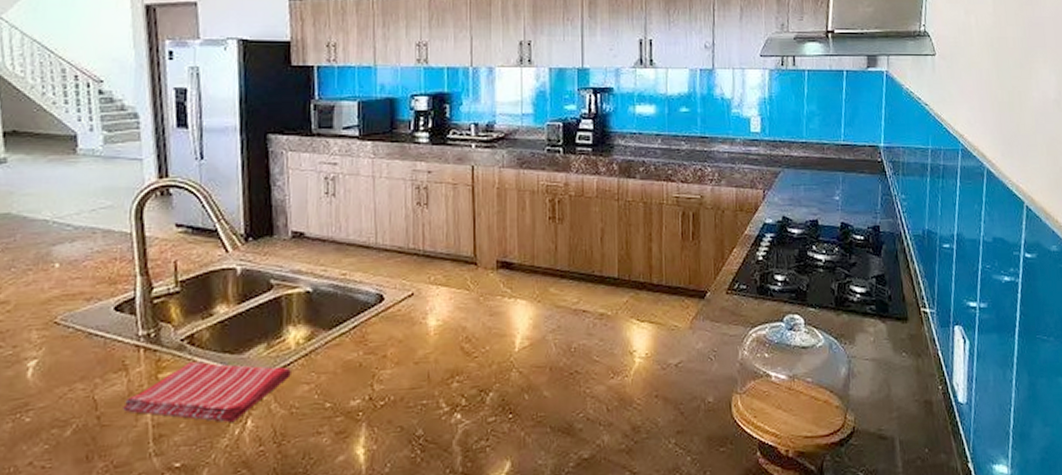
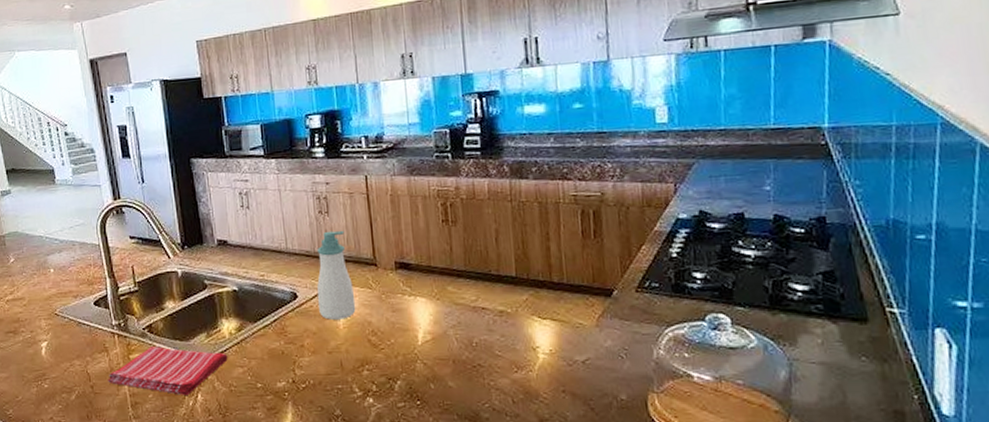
soap bottle: none [407,224,450,326] -> present [316,230,356,320]

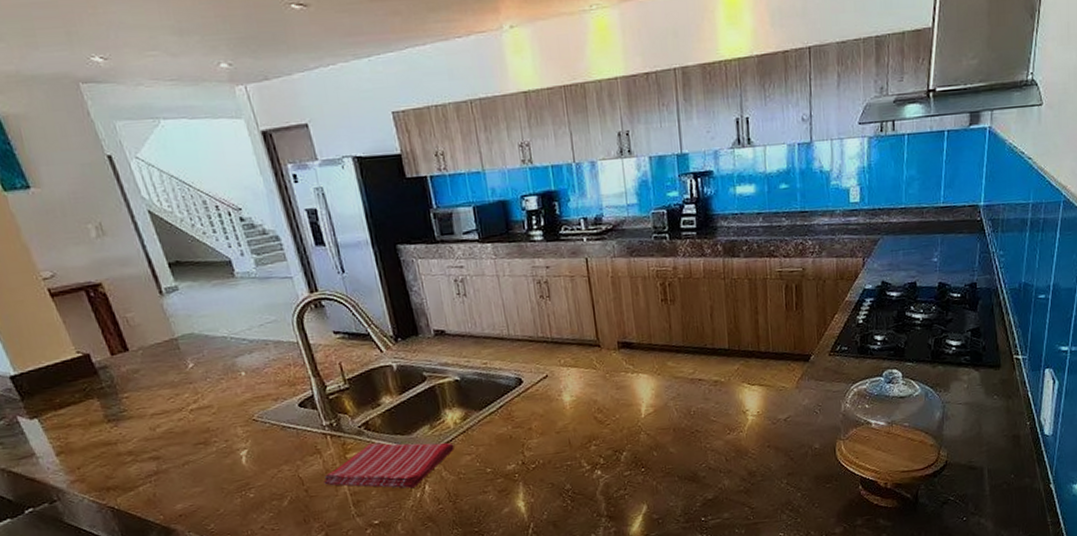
soap bottle: present [316,230,356,320] -> none [539,314,582,402]

